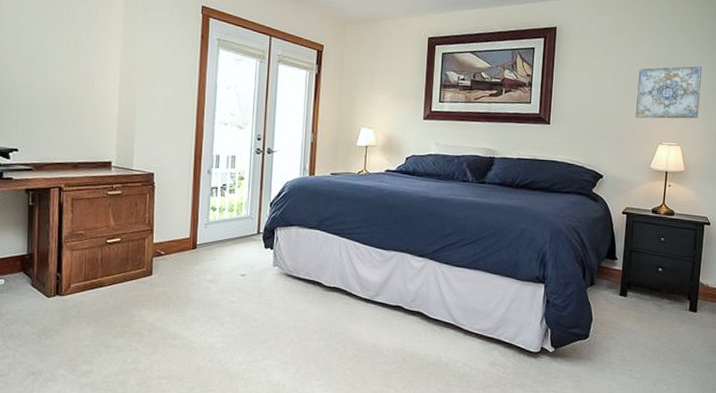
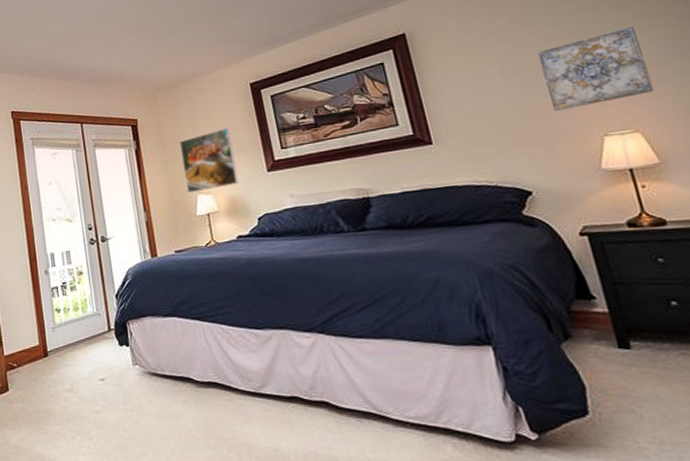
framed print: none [353,73,401,125] -> present [179,128,239,193]

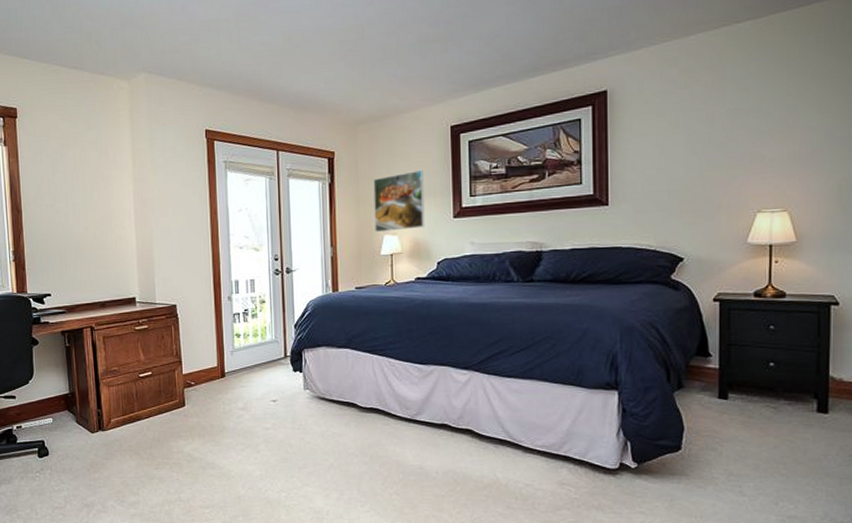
wall art: present [537,25,654,111] -> none [722,107,811,184]

